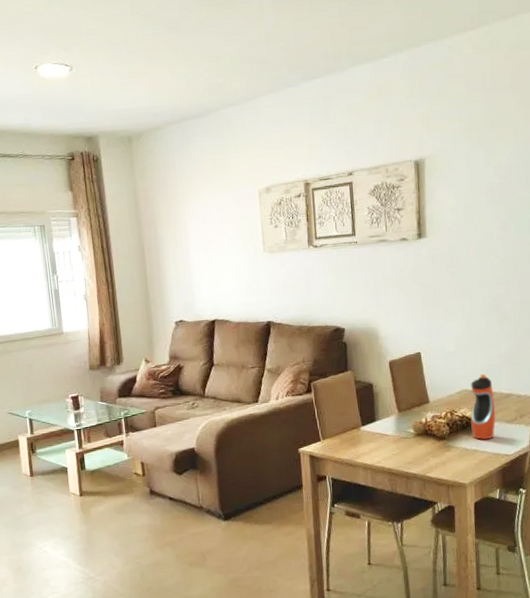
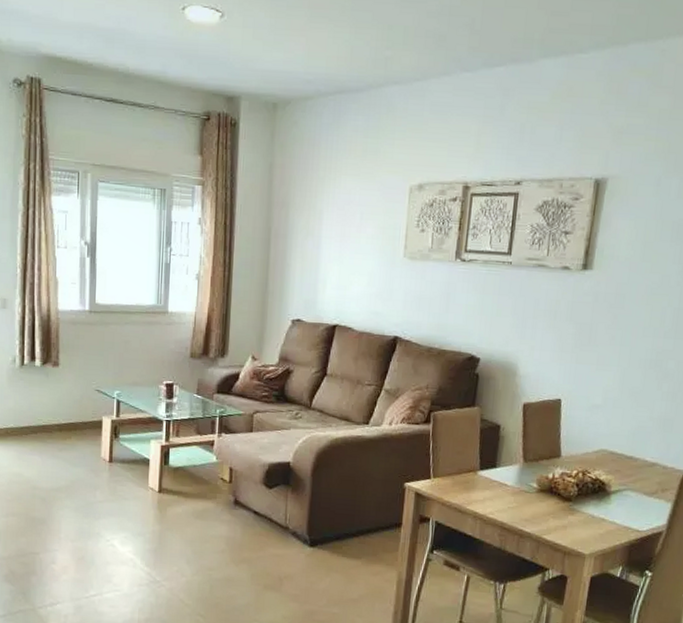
water bottle: present [470,373,496,440] -> none [602,435,637,510]

